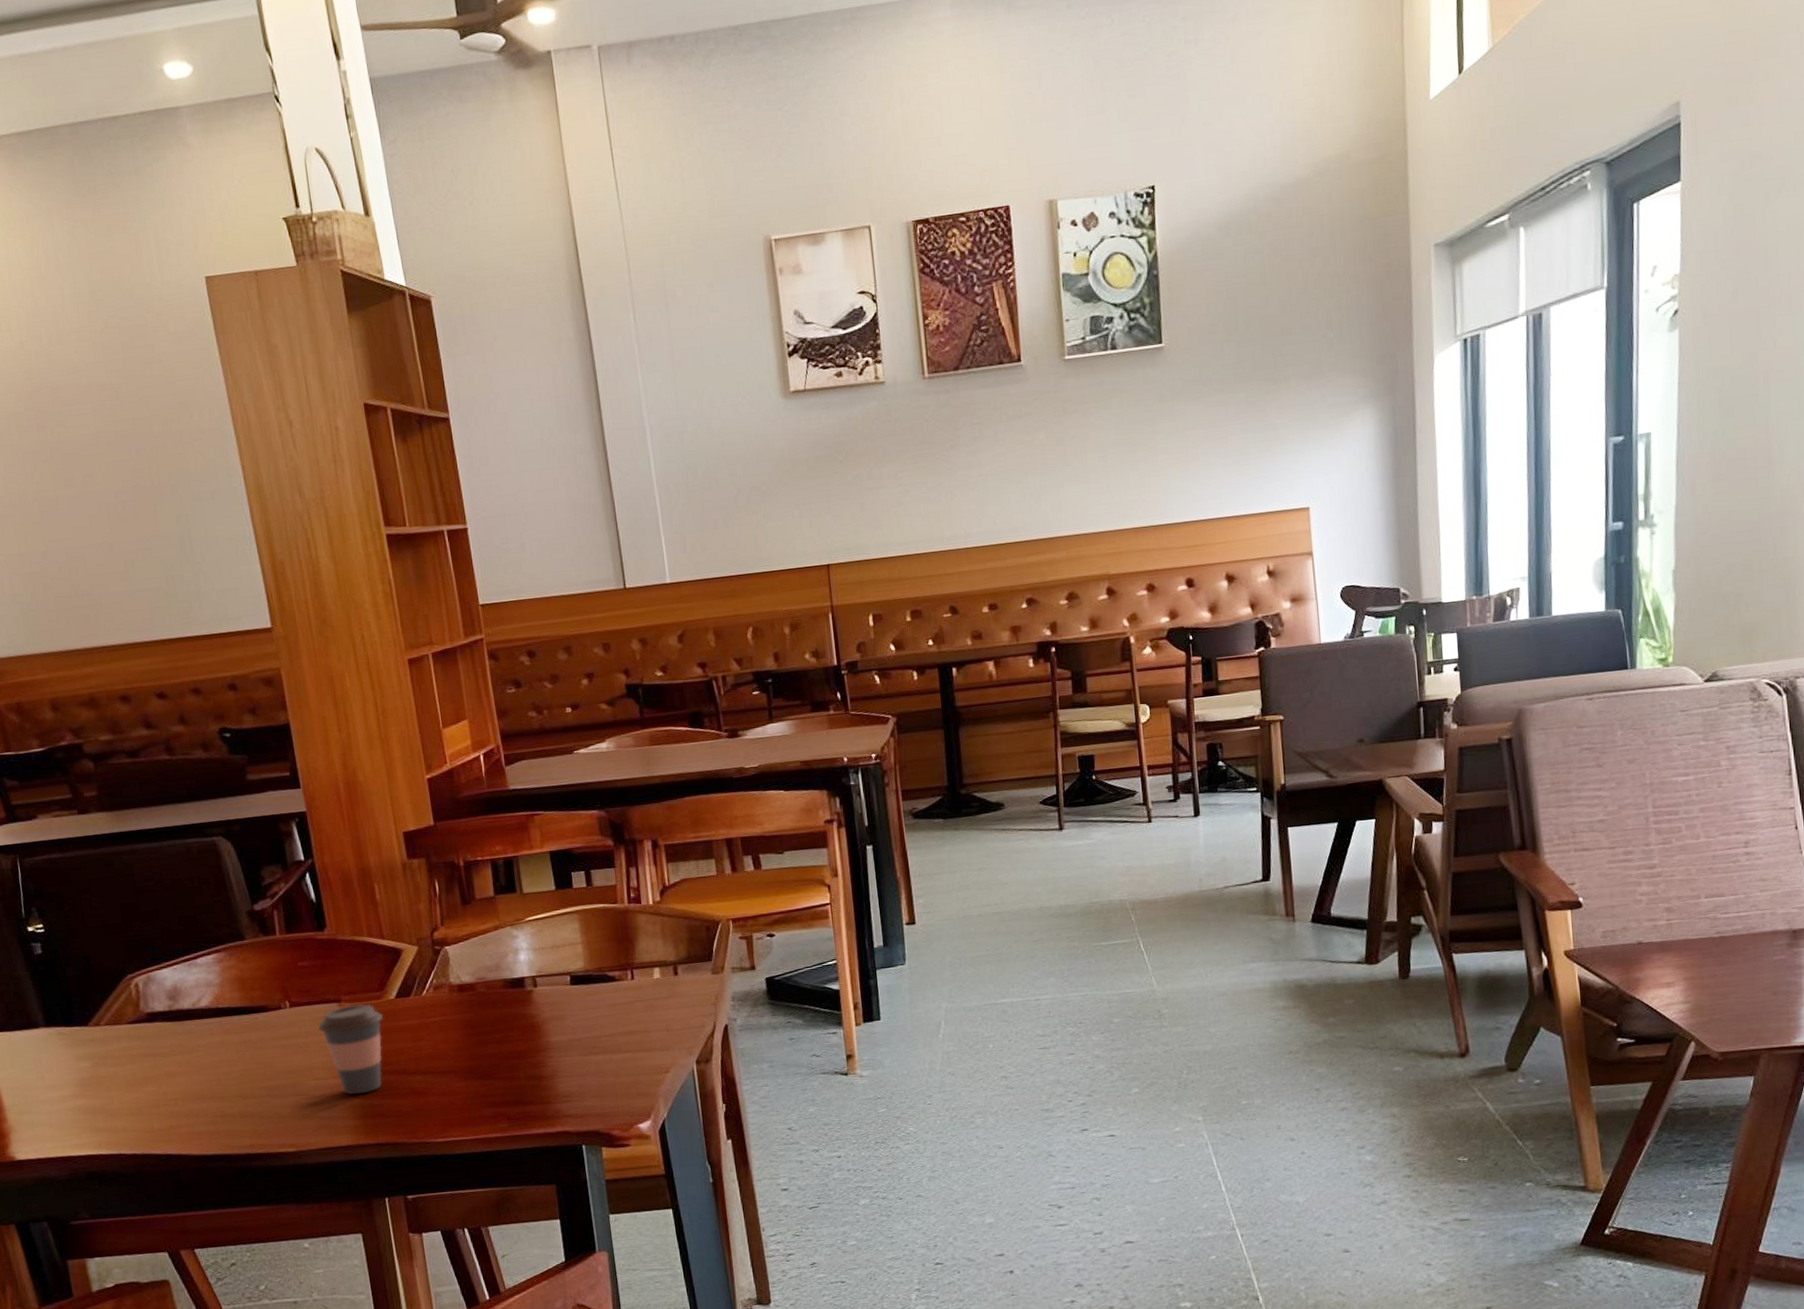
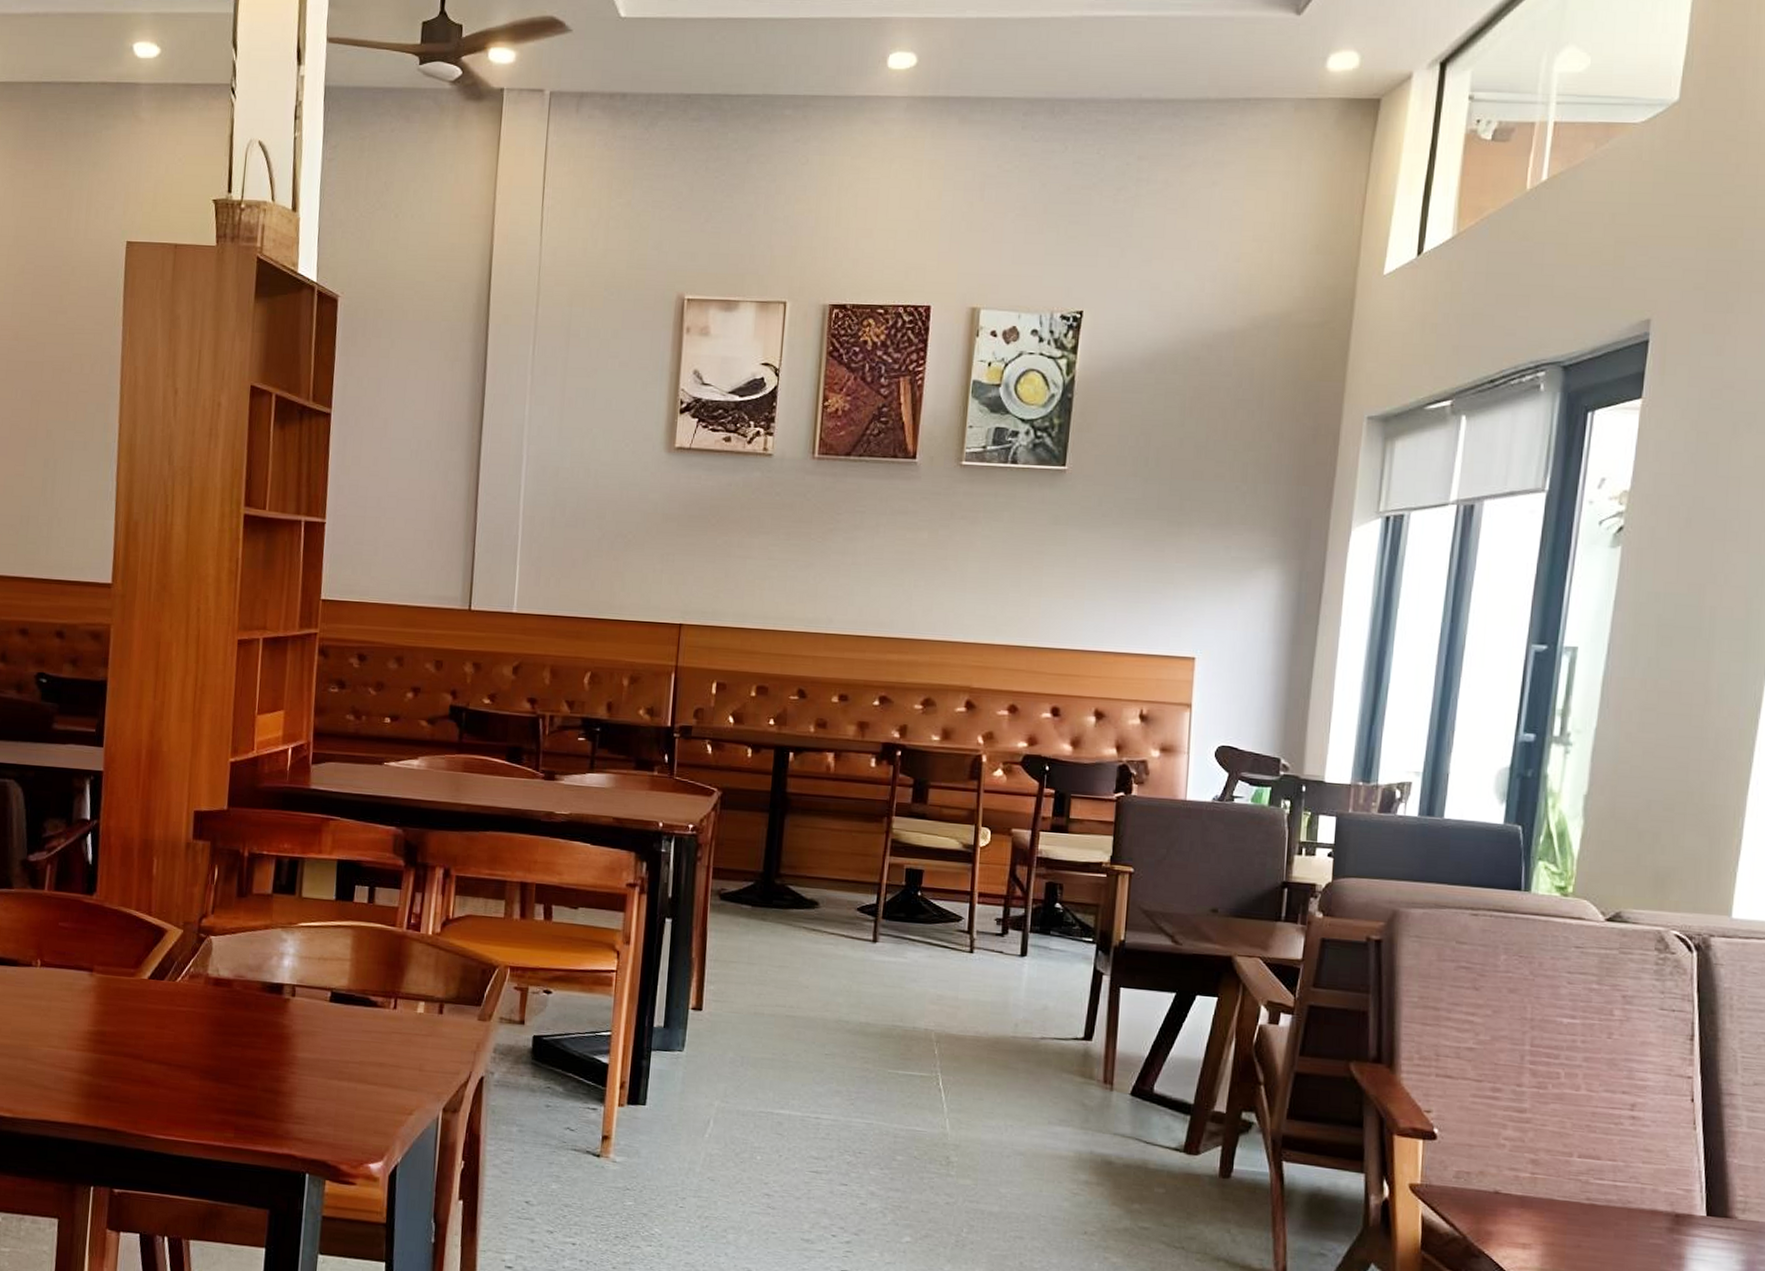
coffee cup: present [318,1004,383,1095] -> none [64,976,132,1072]

